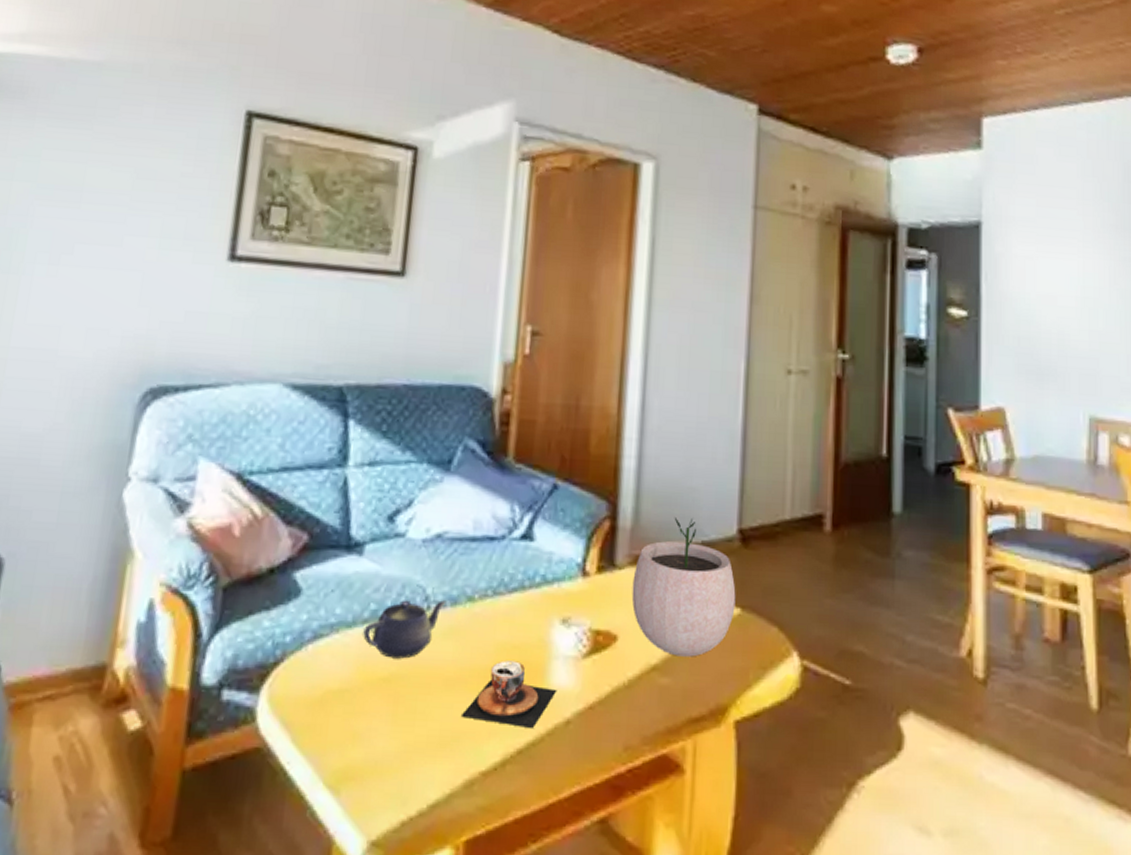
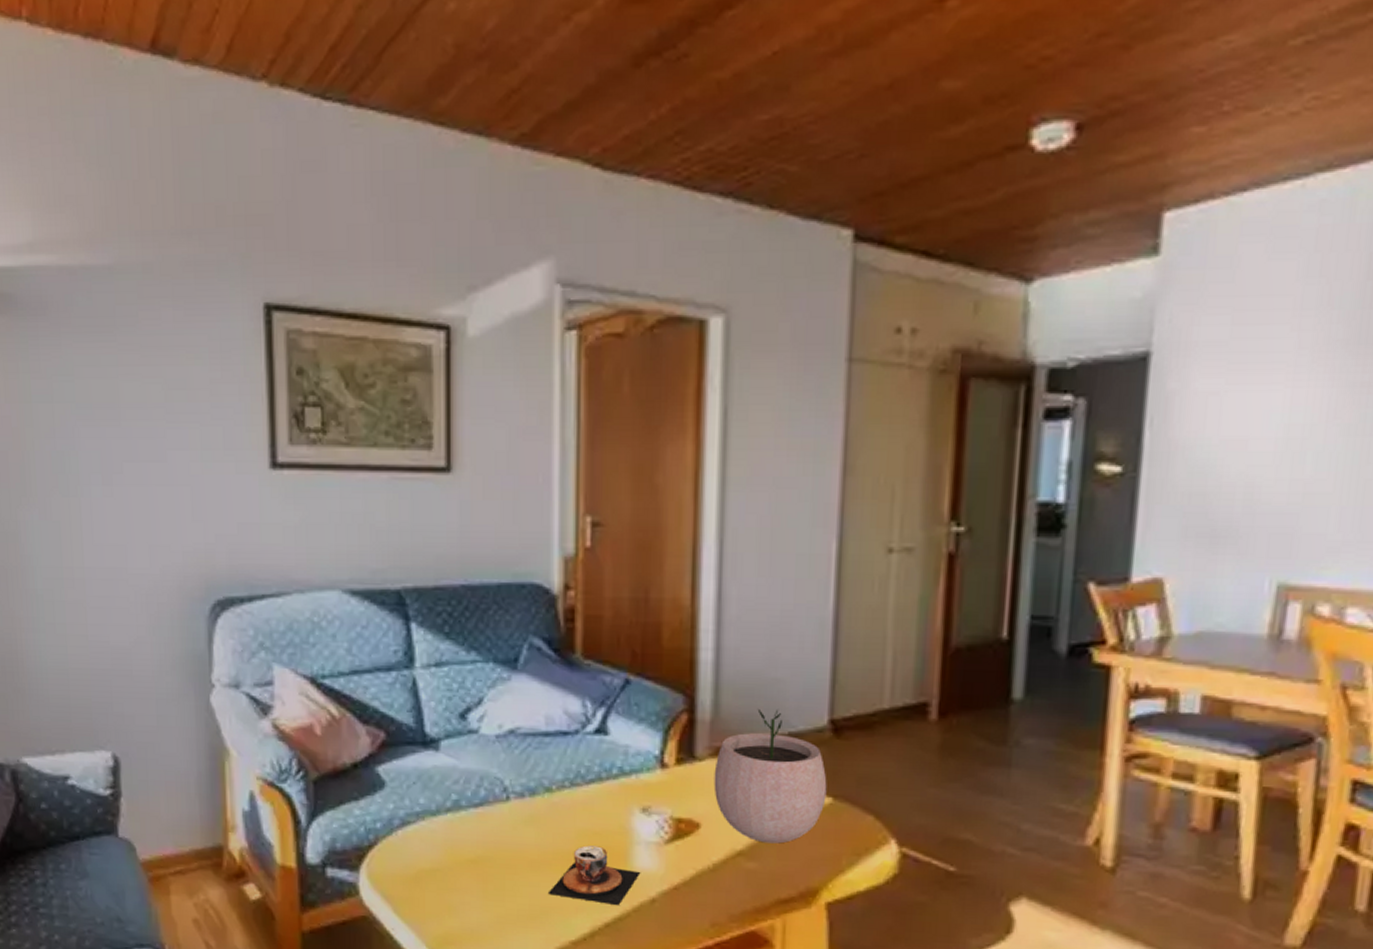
teapot: present [363,600,446,659] -> none [448,791,525,843]

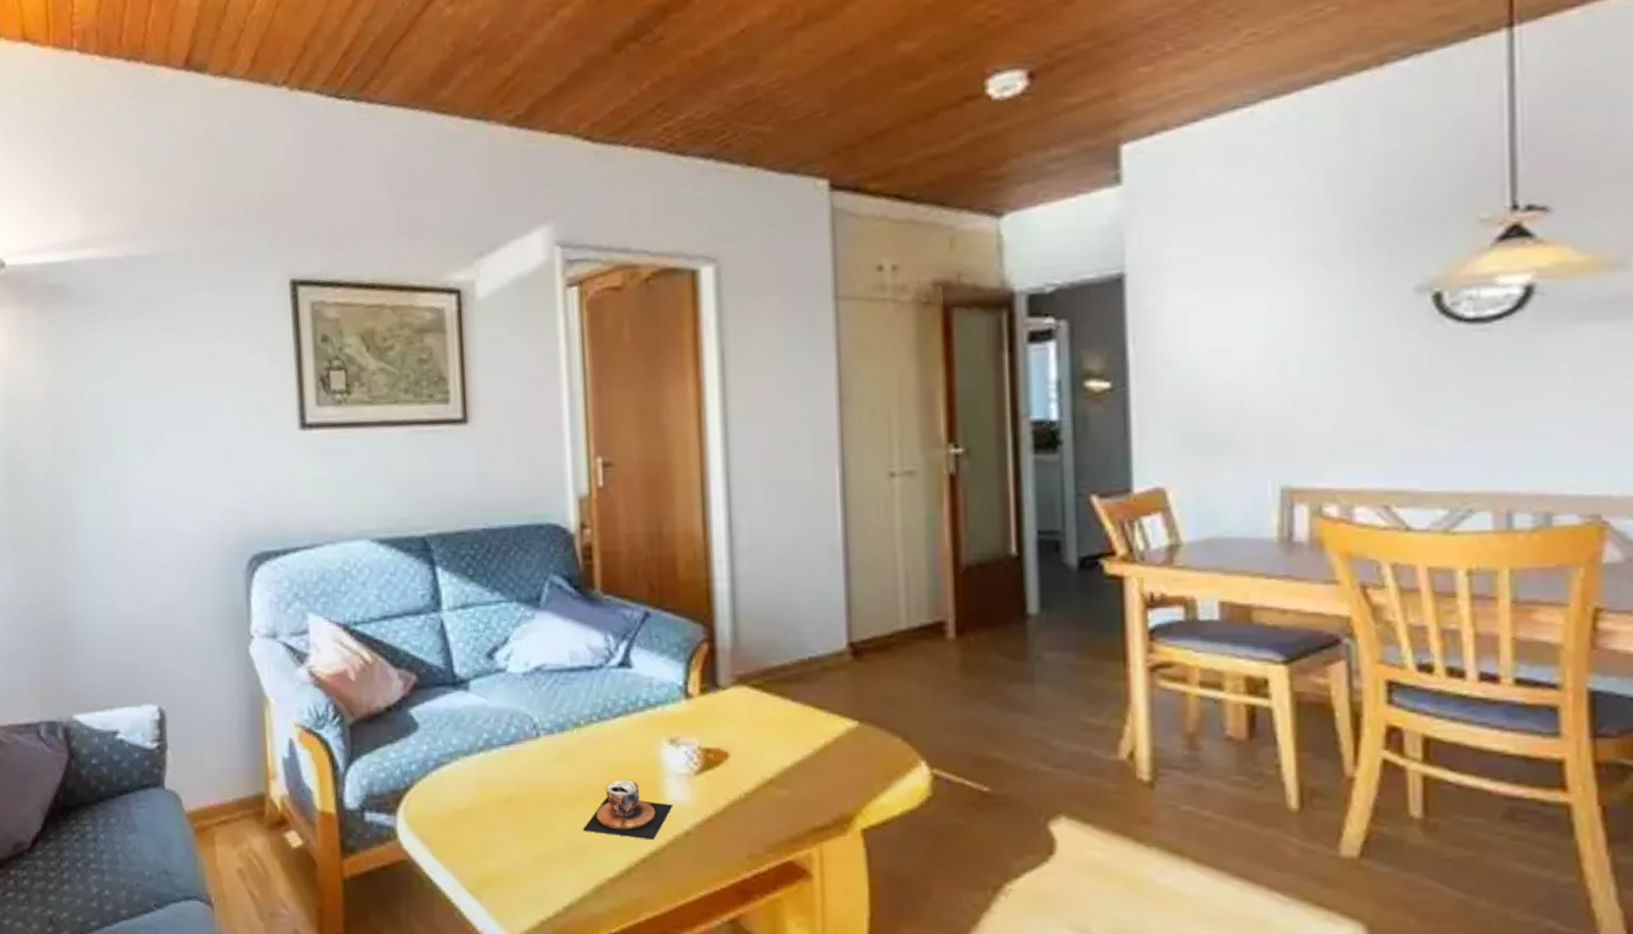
plant pot: present [714,709,827,844] -> none [738,636,852,770]

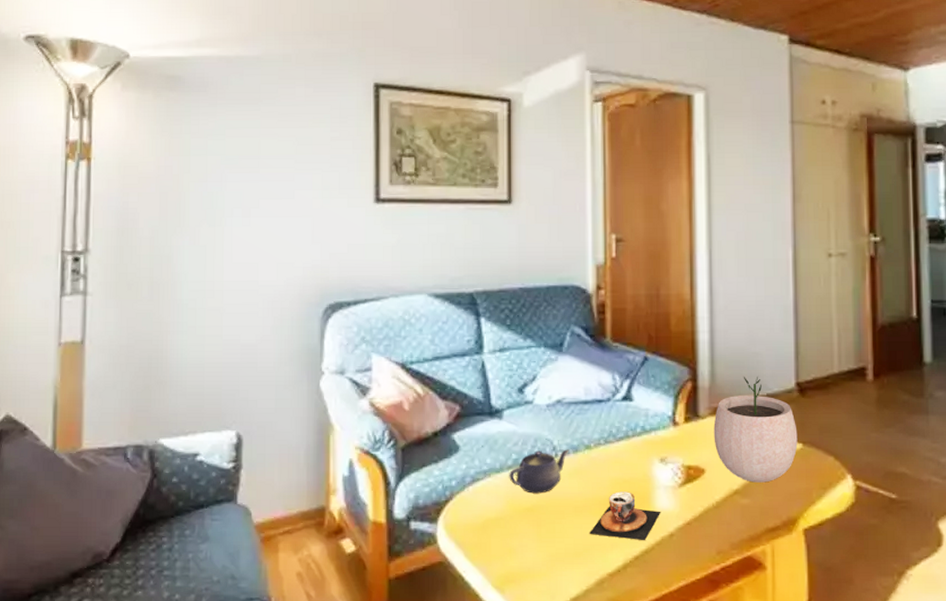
teapot: none [480,727,554,781] -> present [509,449,569,494]
plant pot: none [738,636,852,770] -> present [713,377,798,483]

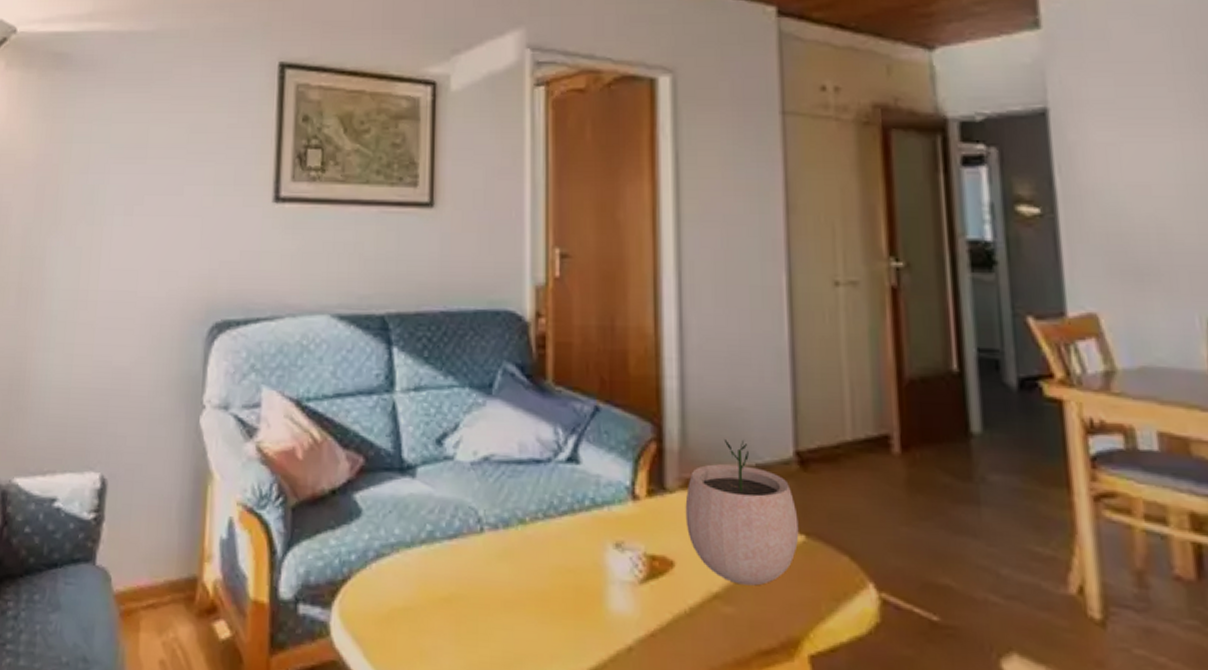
teapot: present [509,449,569,494] -> none [422,521,499,580]
teacup: present [590,492,661,541] -> none [523,584,616,655]

